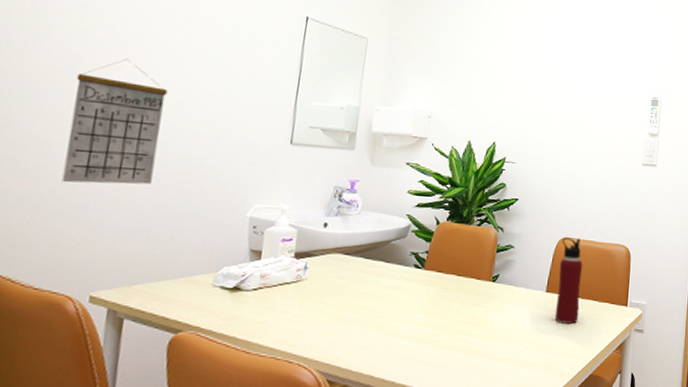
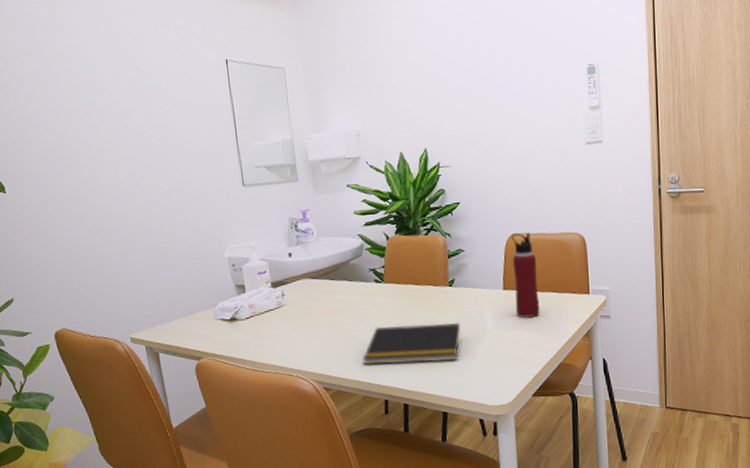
calendar: present [61,58,168,185] -> none [66,135,146,250]
notepad: none [382,317,496,363] -> present [363,322,461,365]

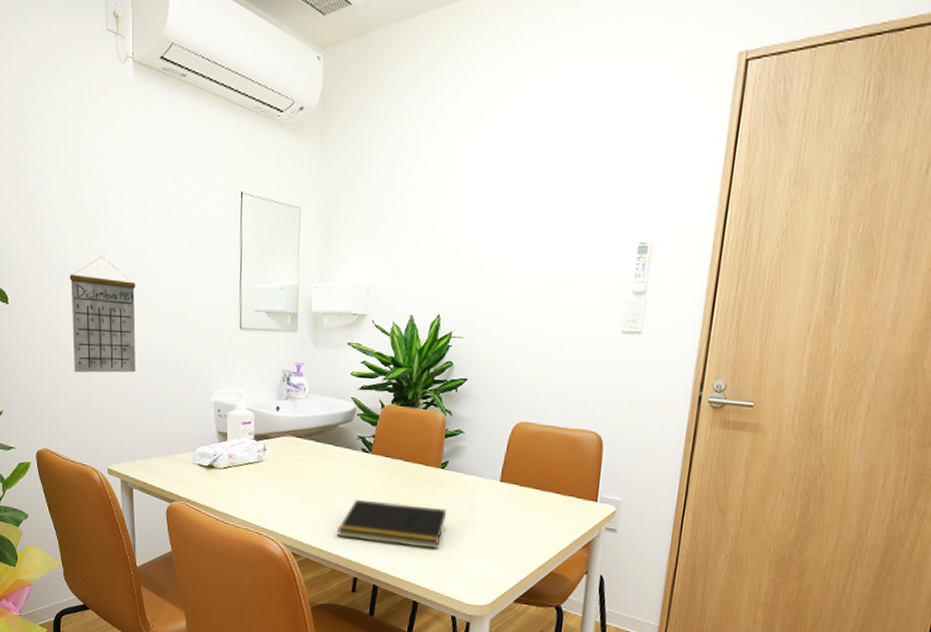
calendar: none [66,135,146,250] -> present [69,256,136,373]
water bottle: present [511,232,540,318] -> none [510,422,544,517]

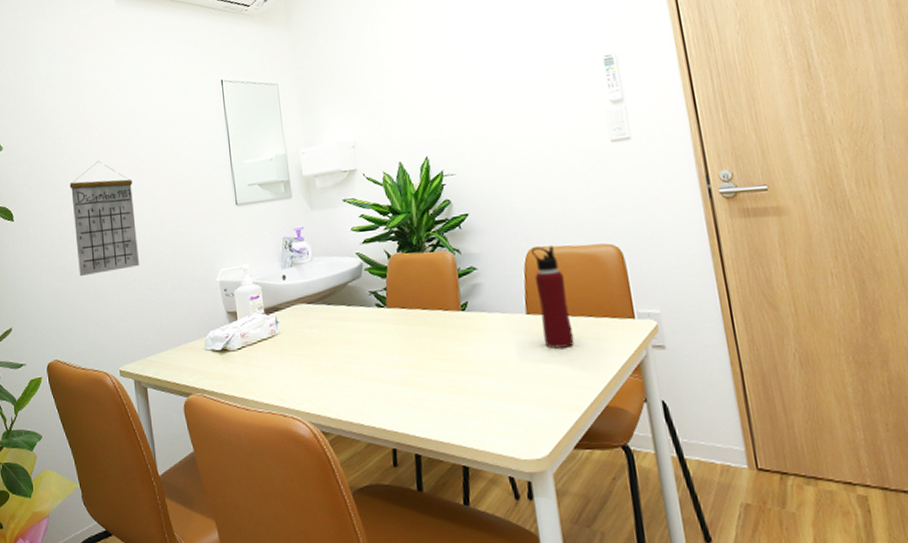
notepad: present [337,500,447,549] -> none [366,353,479,405]
water bottle: none [510,422,544,517] -> present [530,245,575,349]

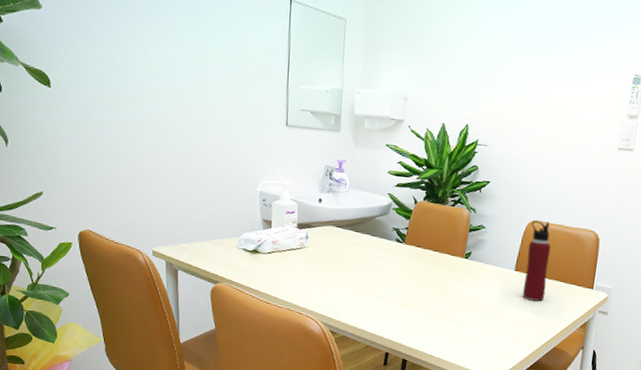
calendar: present [69,160,139,277] -> none [116,48,185,161]

